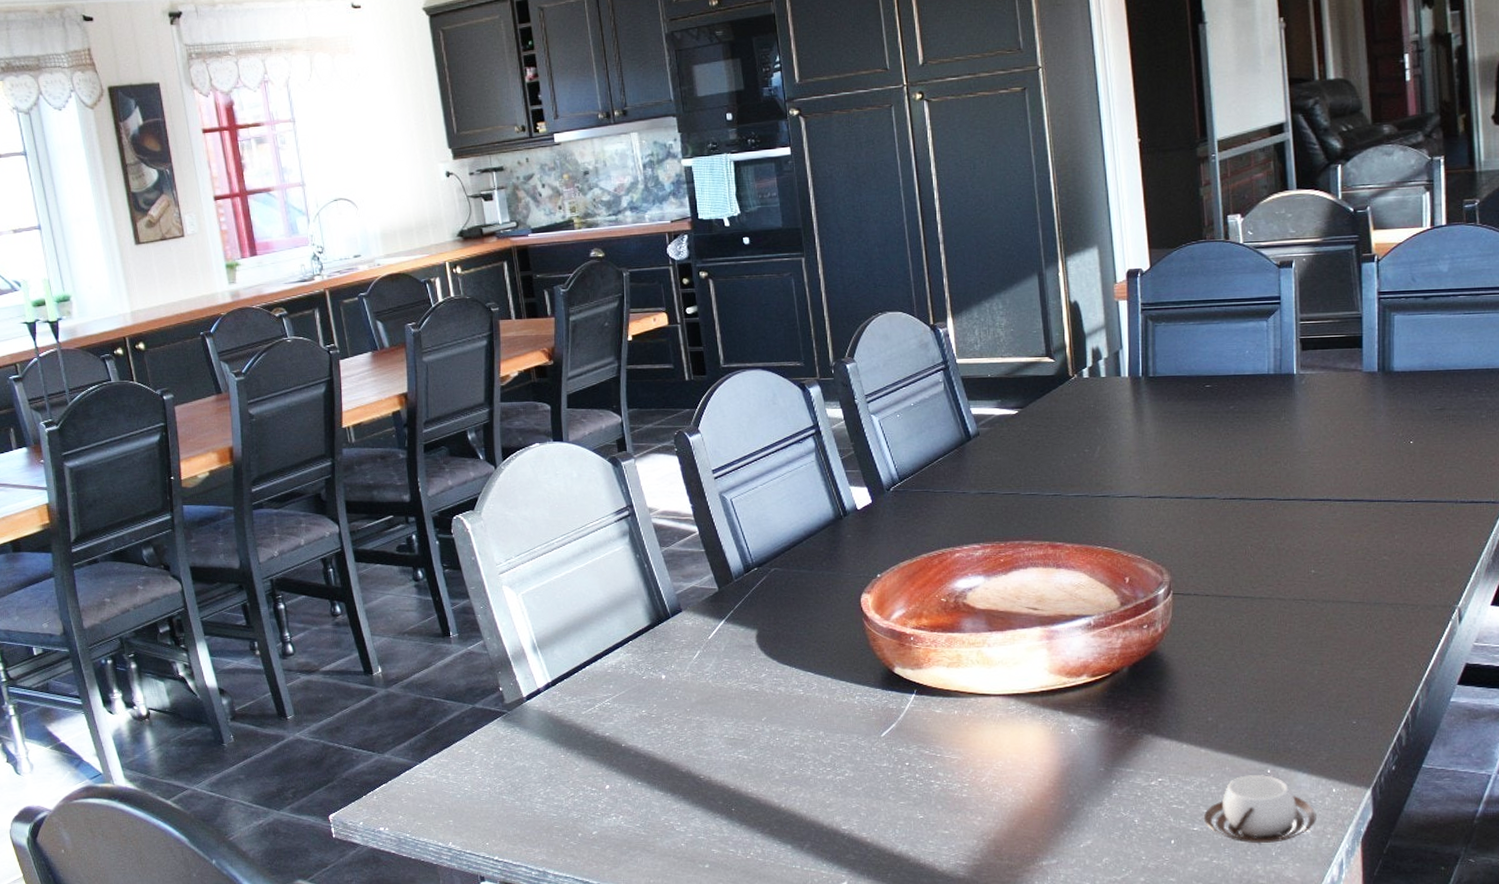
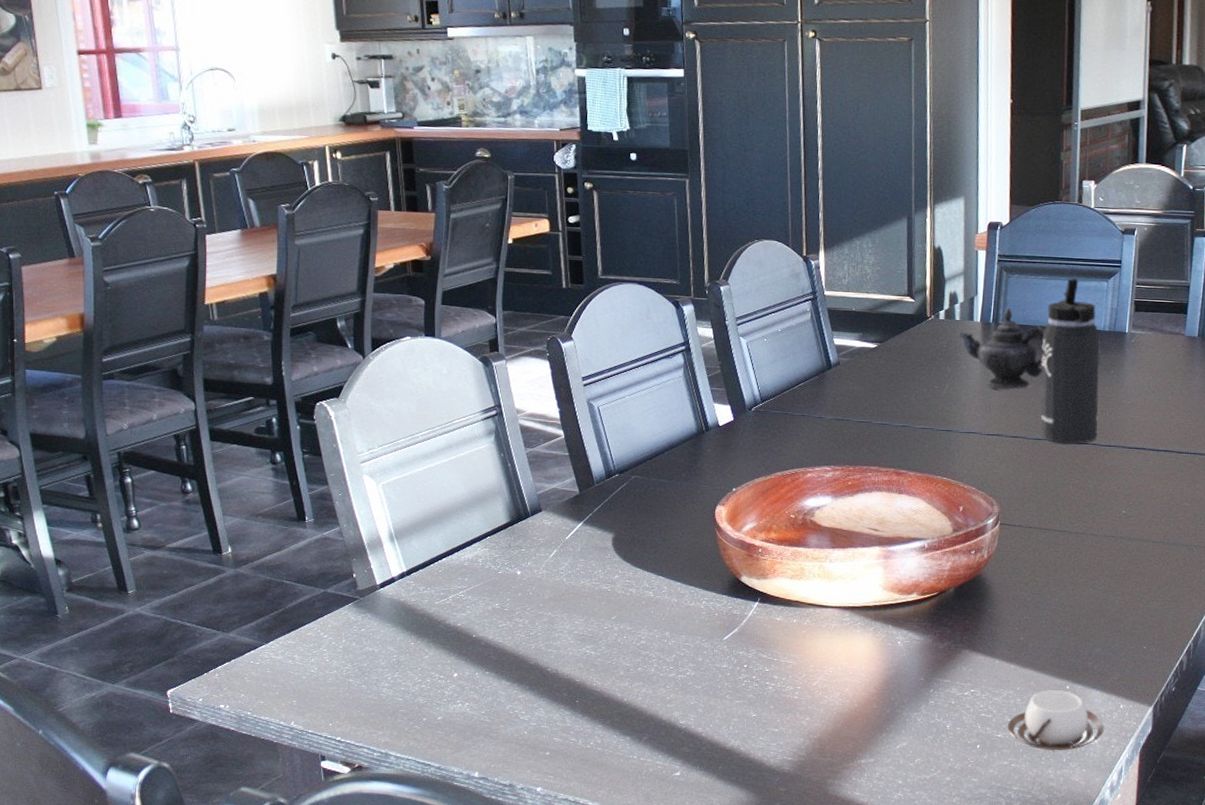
teapot: none [1107,358,1204,448] -> present [960,307,1046,390]
thermos bottle: none [1199,321,1274,502] -> present [1041,278,1101,445]

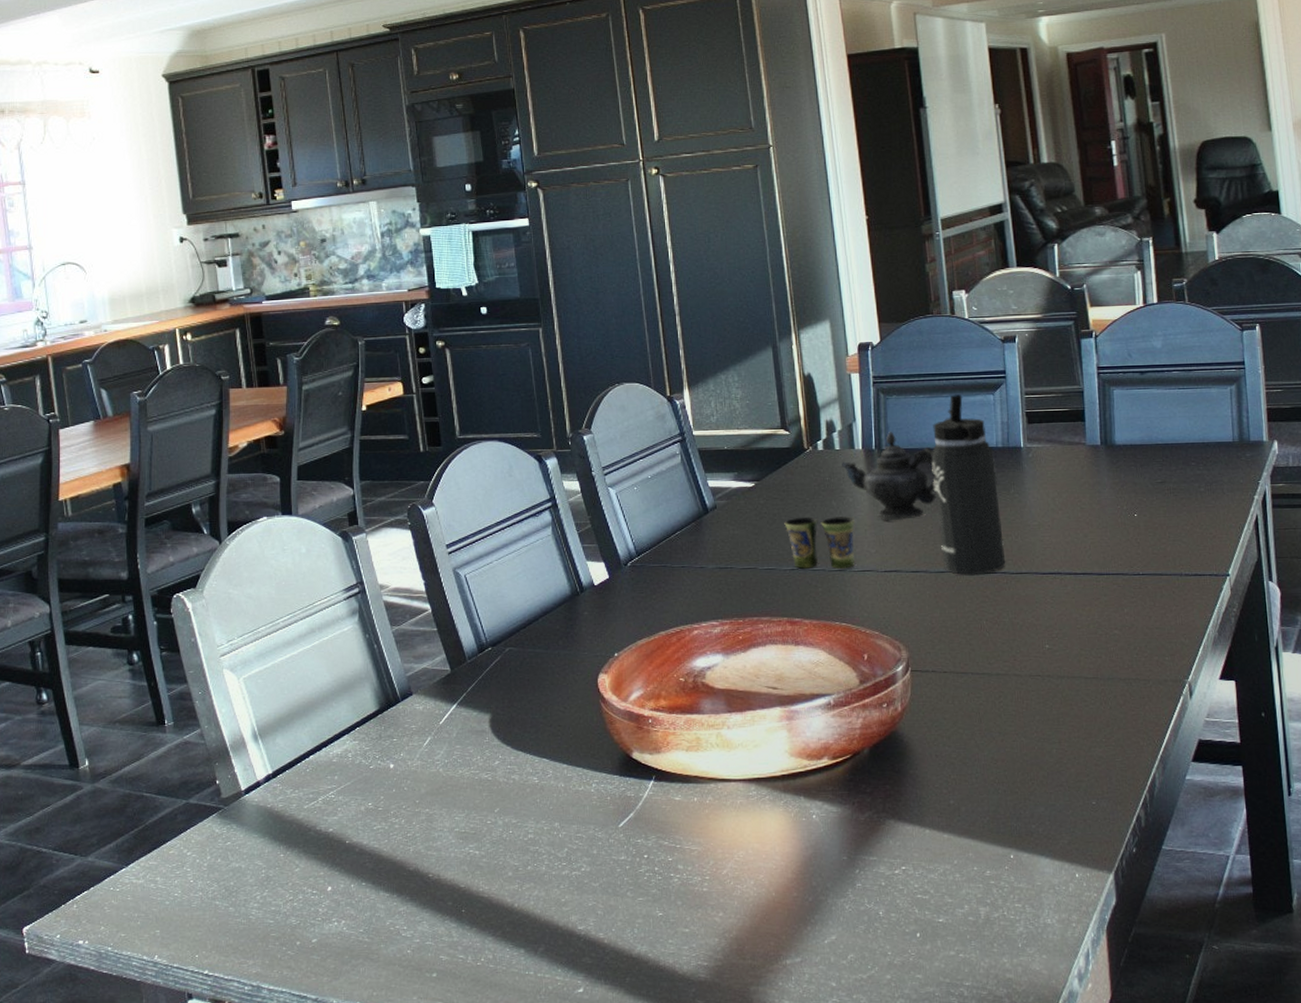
cup: none [900,379,966,429] -> present [784,516,856,569]
cup: present [1007,690,1104,750] -> none [948,860,1061,934]

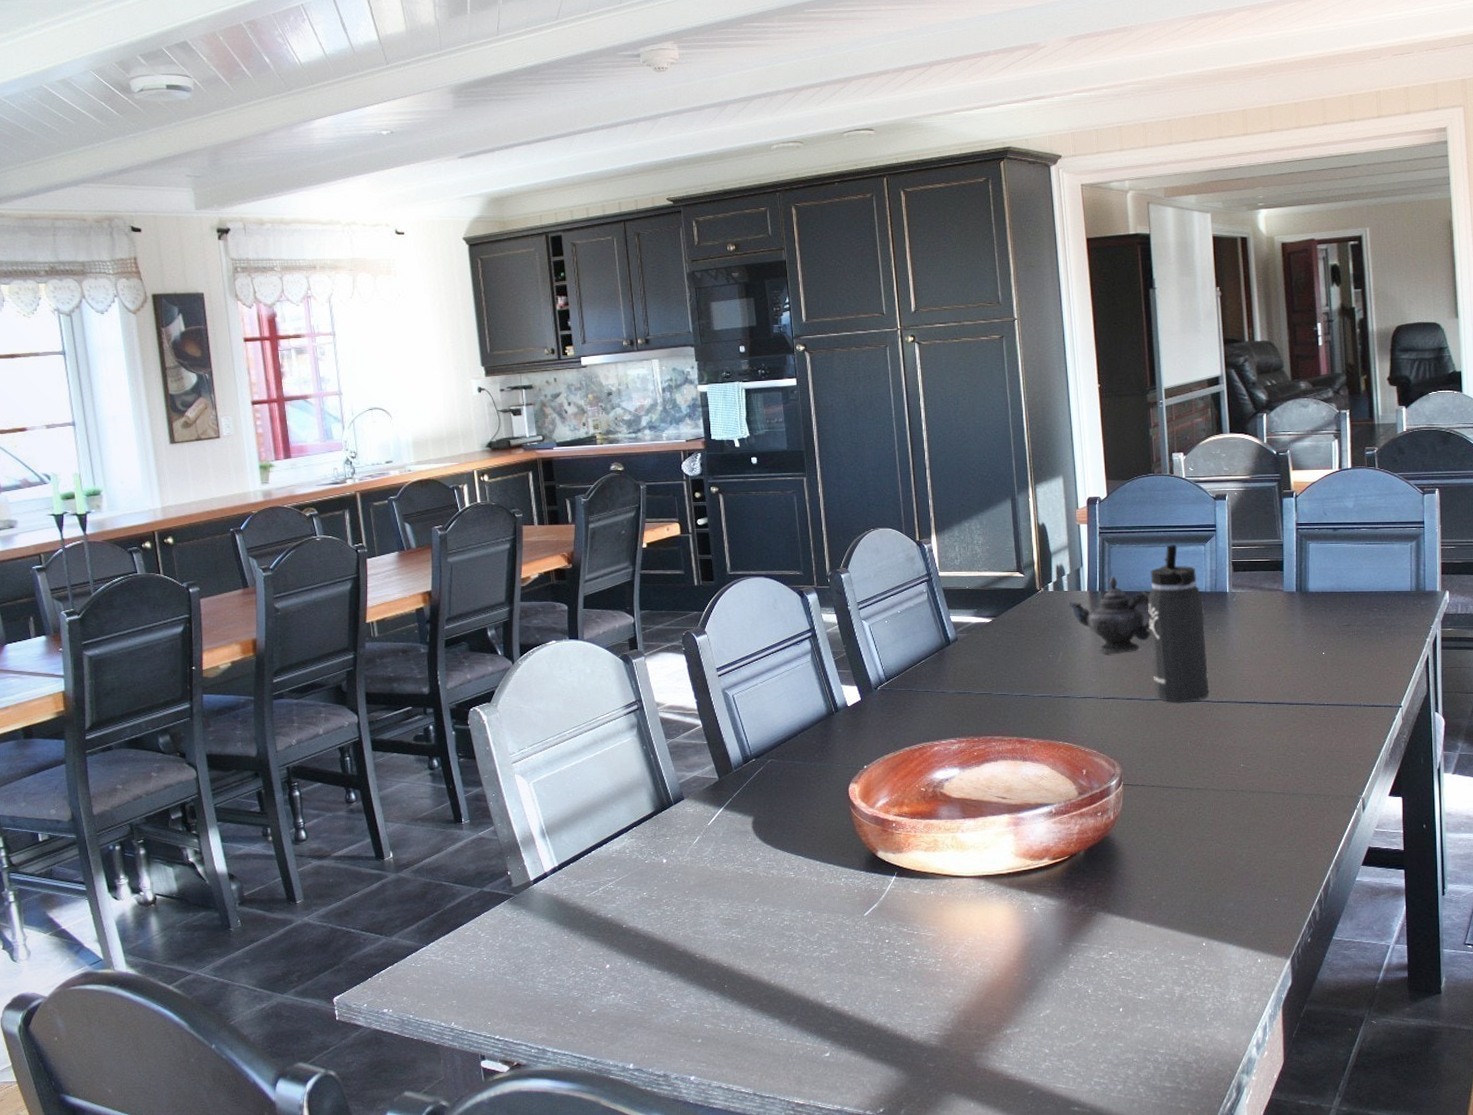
cup: present [784,516,856,569] -> none [1017,649,1079,695]

